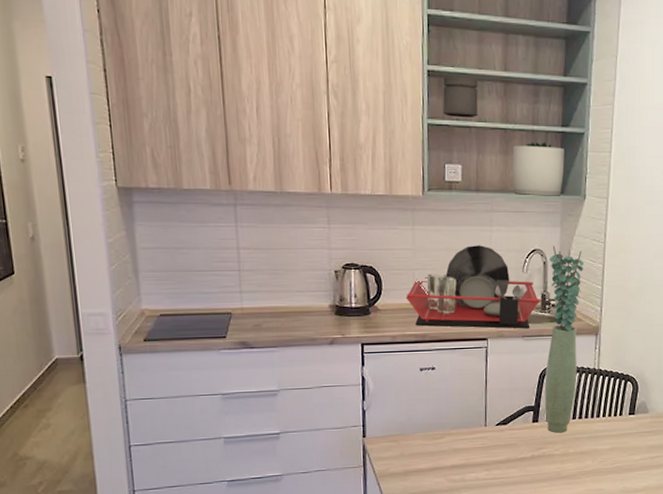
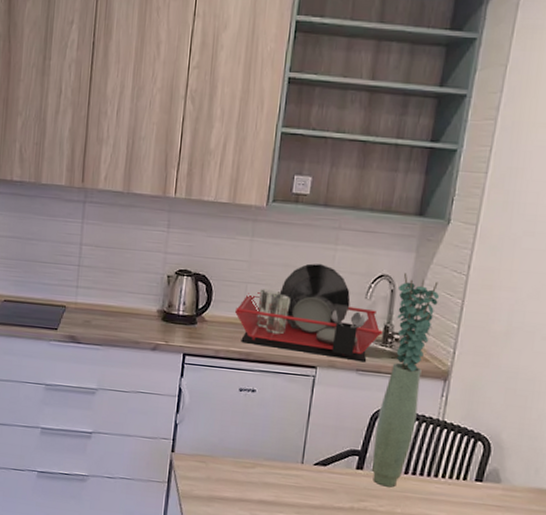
jar: present [443,77,478,118] -> none [300,84,341,129]
planter: present [512,142,564,196] -> none [366,156,431,218]

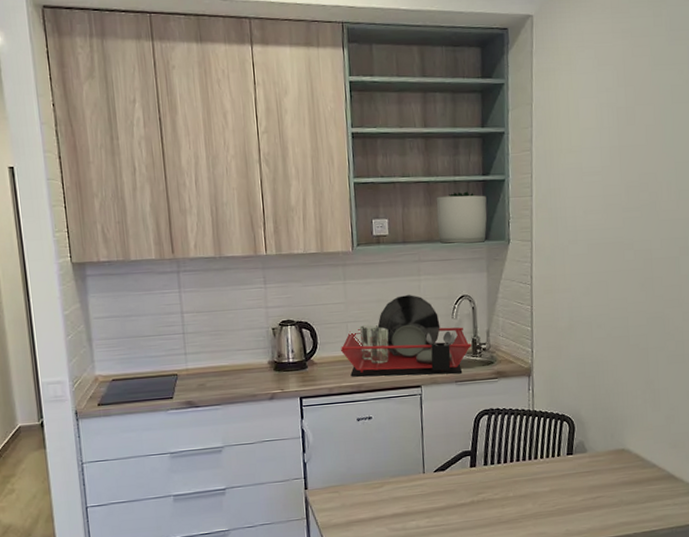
planter: none [366,156,431,218] -> present [436,191,487,244]
vase: present [371,273,440,488] -> none [478,291,513,477]

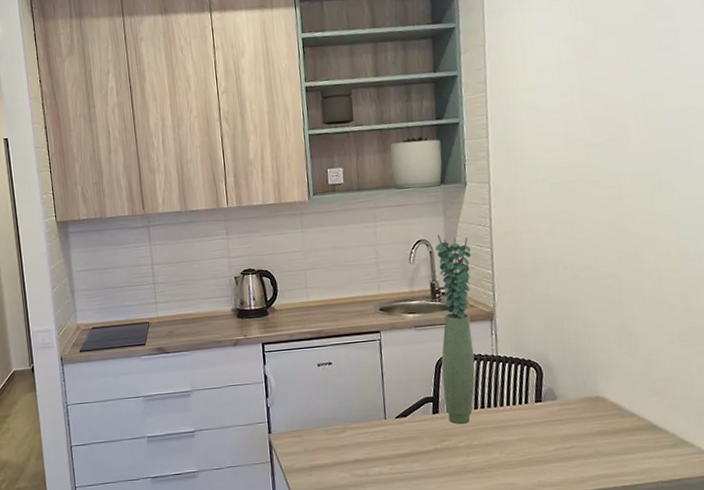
dish rack: present [341,295,472,377] -> none [300,241,430,323]
jar: none [367,136,401,175] -> present [320,87,354,125]
vase: none [478,291,513,477] -> present [435,235,475,424]

